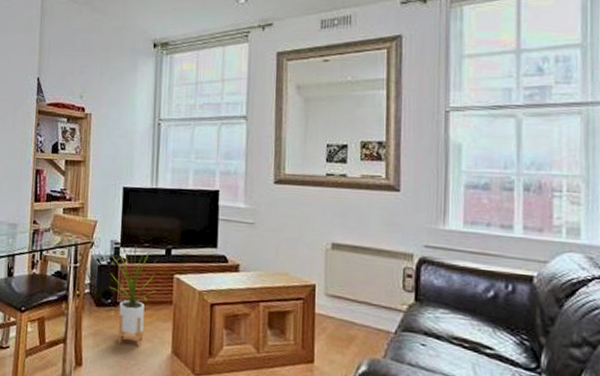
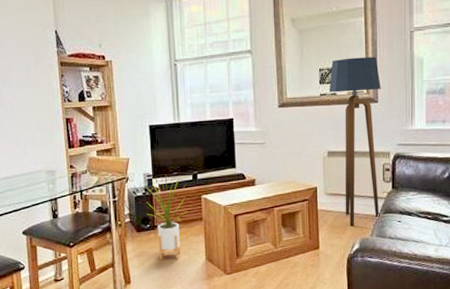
floor lamp: none [337,135,405,343] -> present [329,56,381,227]

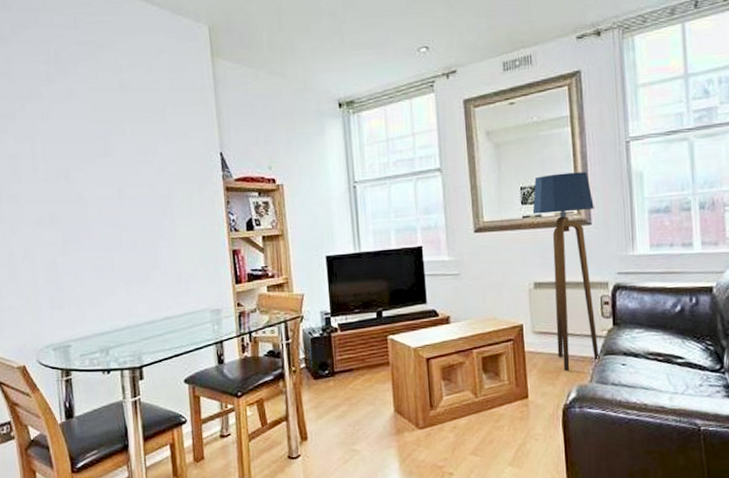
house plant: present [144,174,188,260] -> none [321,312,373,412]

